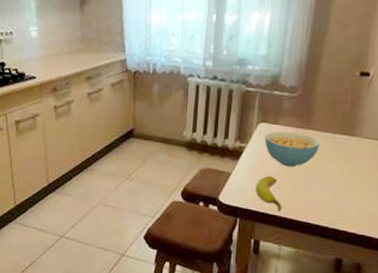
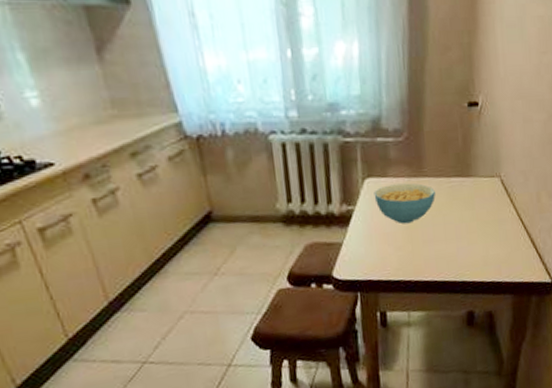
banana: present [255,175,282,213] -> none [372,237,405,277]

